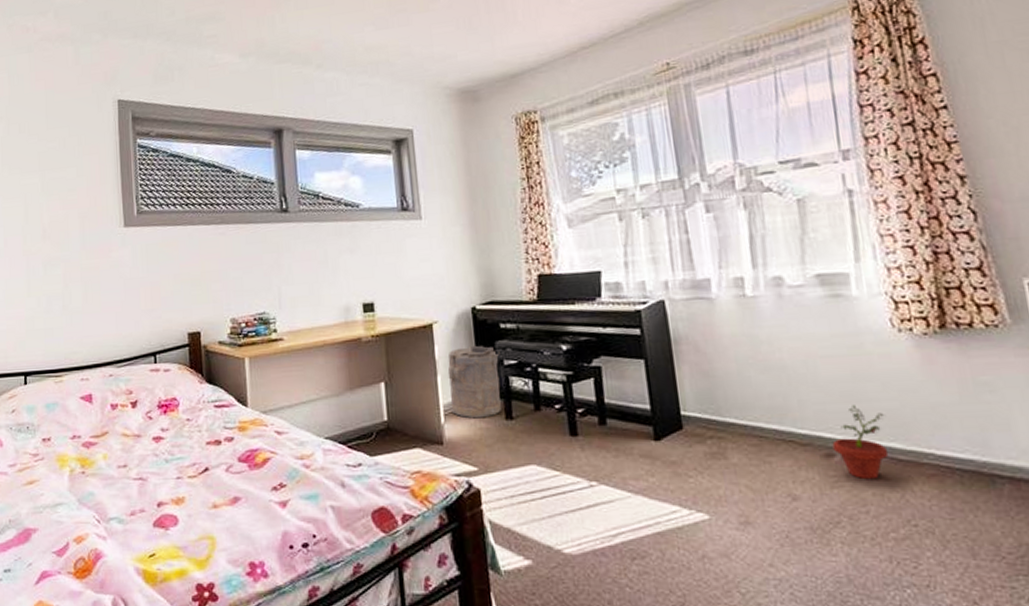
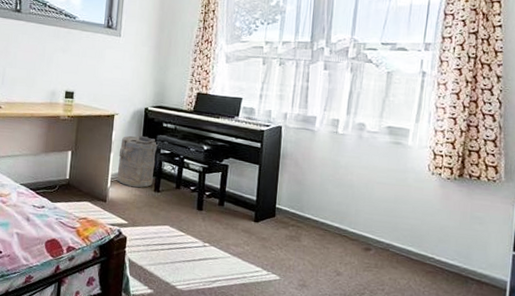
potted plant: present [832,405,889,480] -> none [371,218,409,269]

